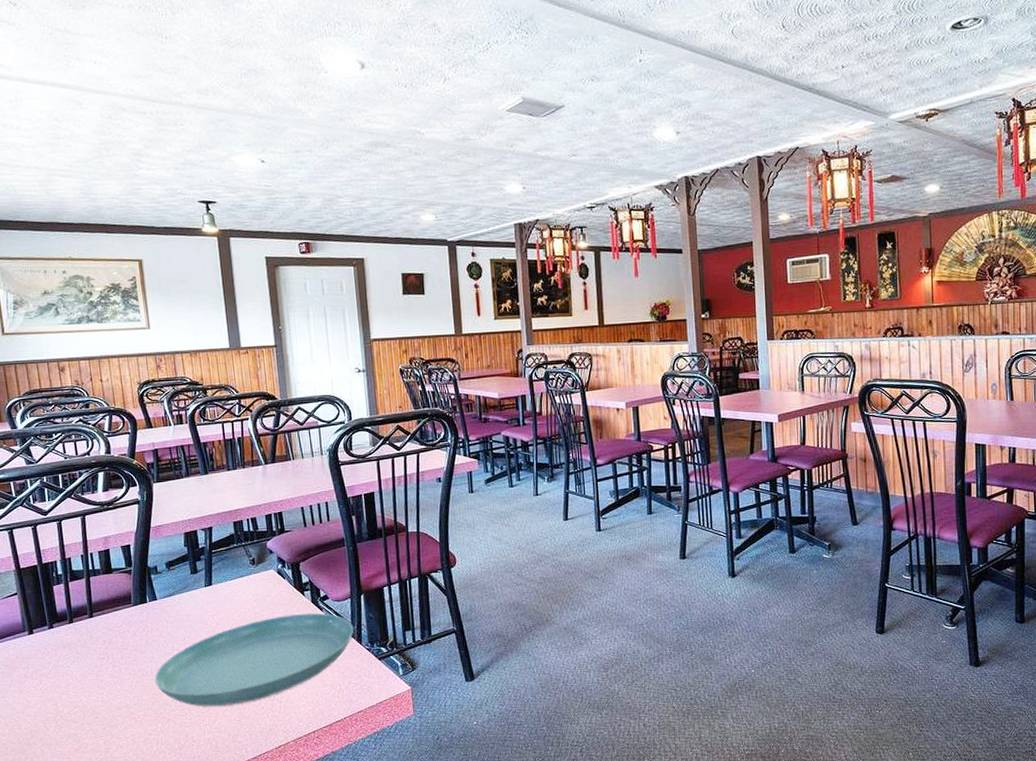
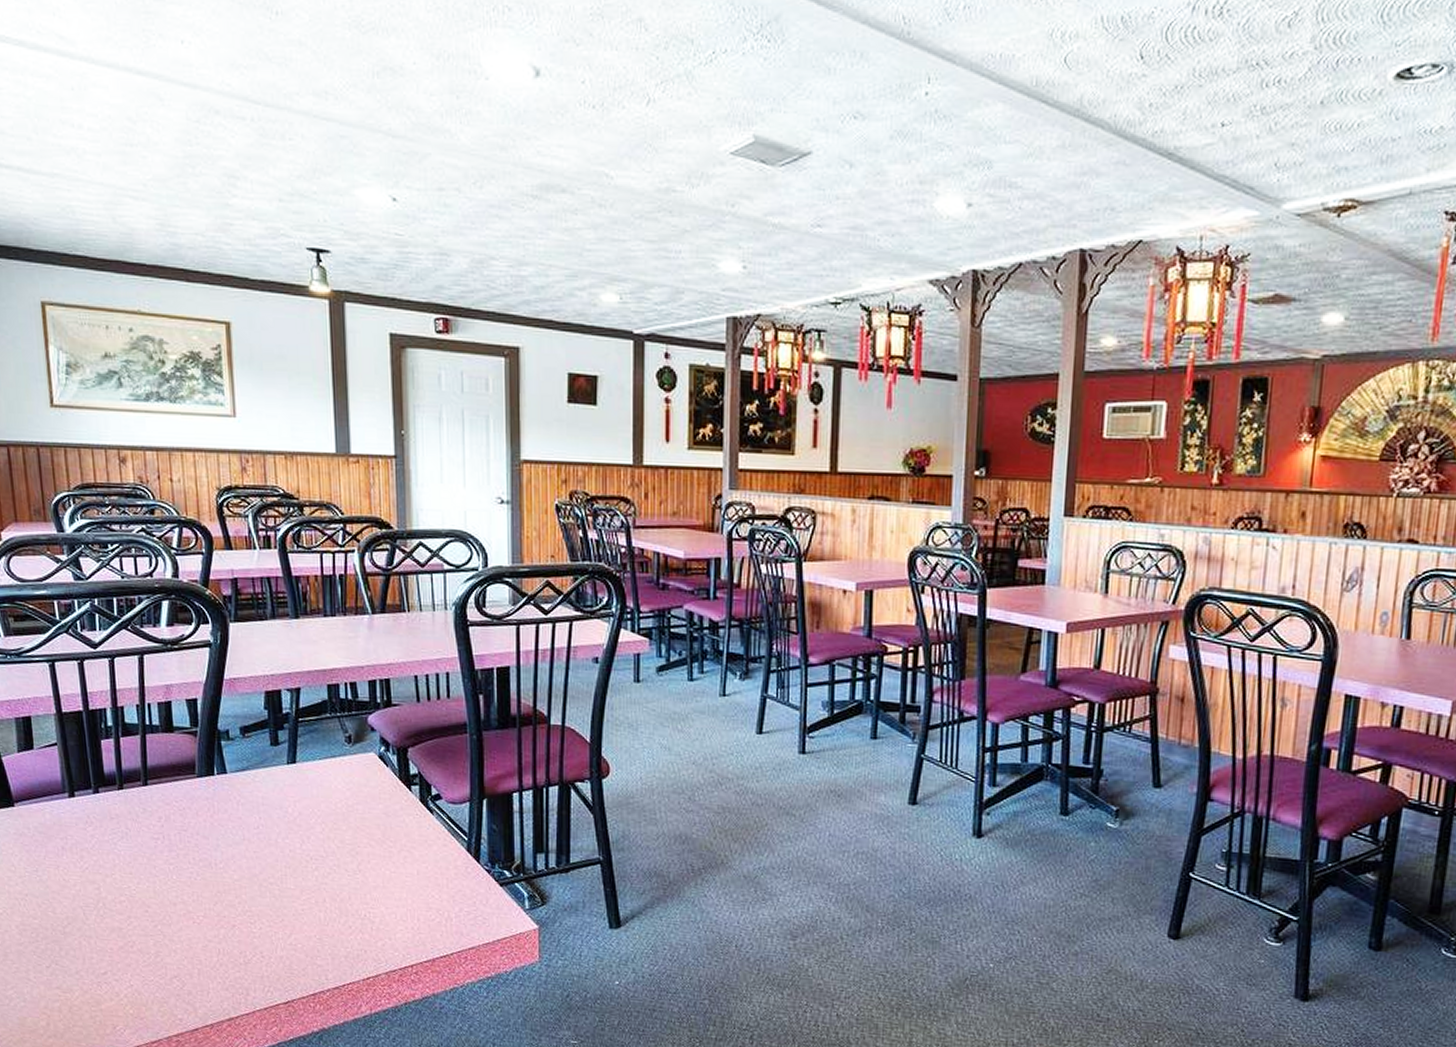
saucer: present [154,613,354,707] -> none [219,813,470,919]

